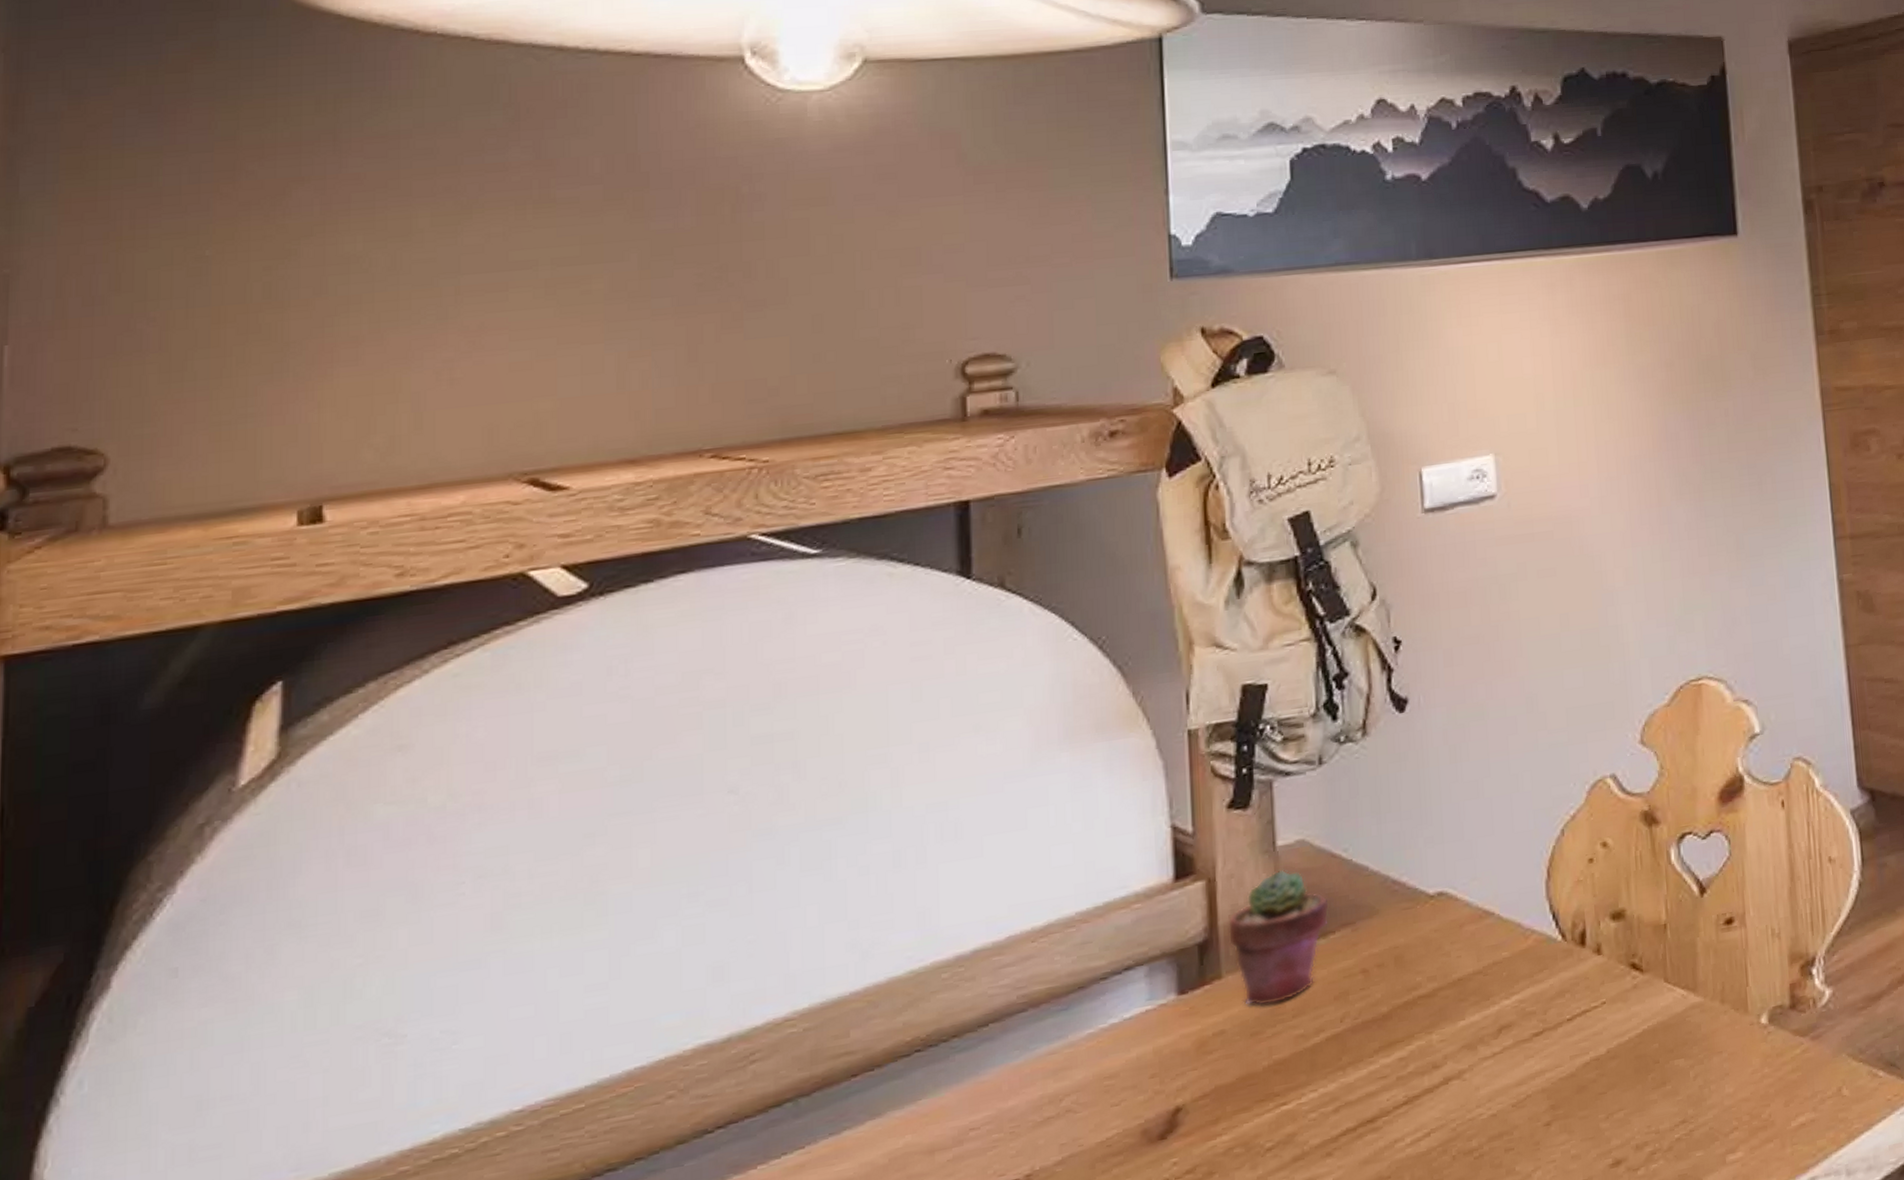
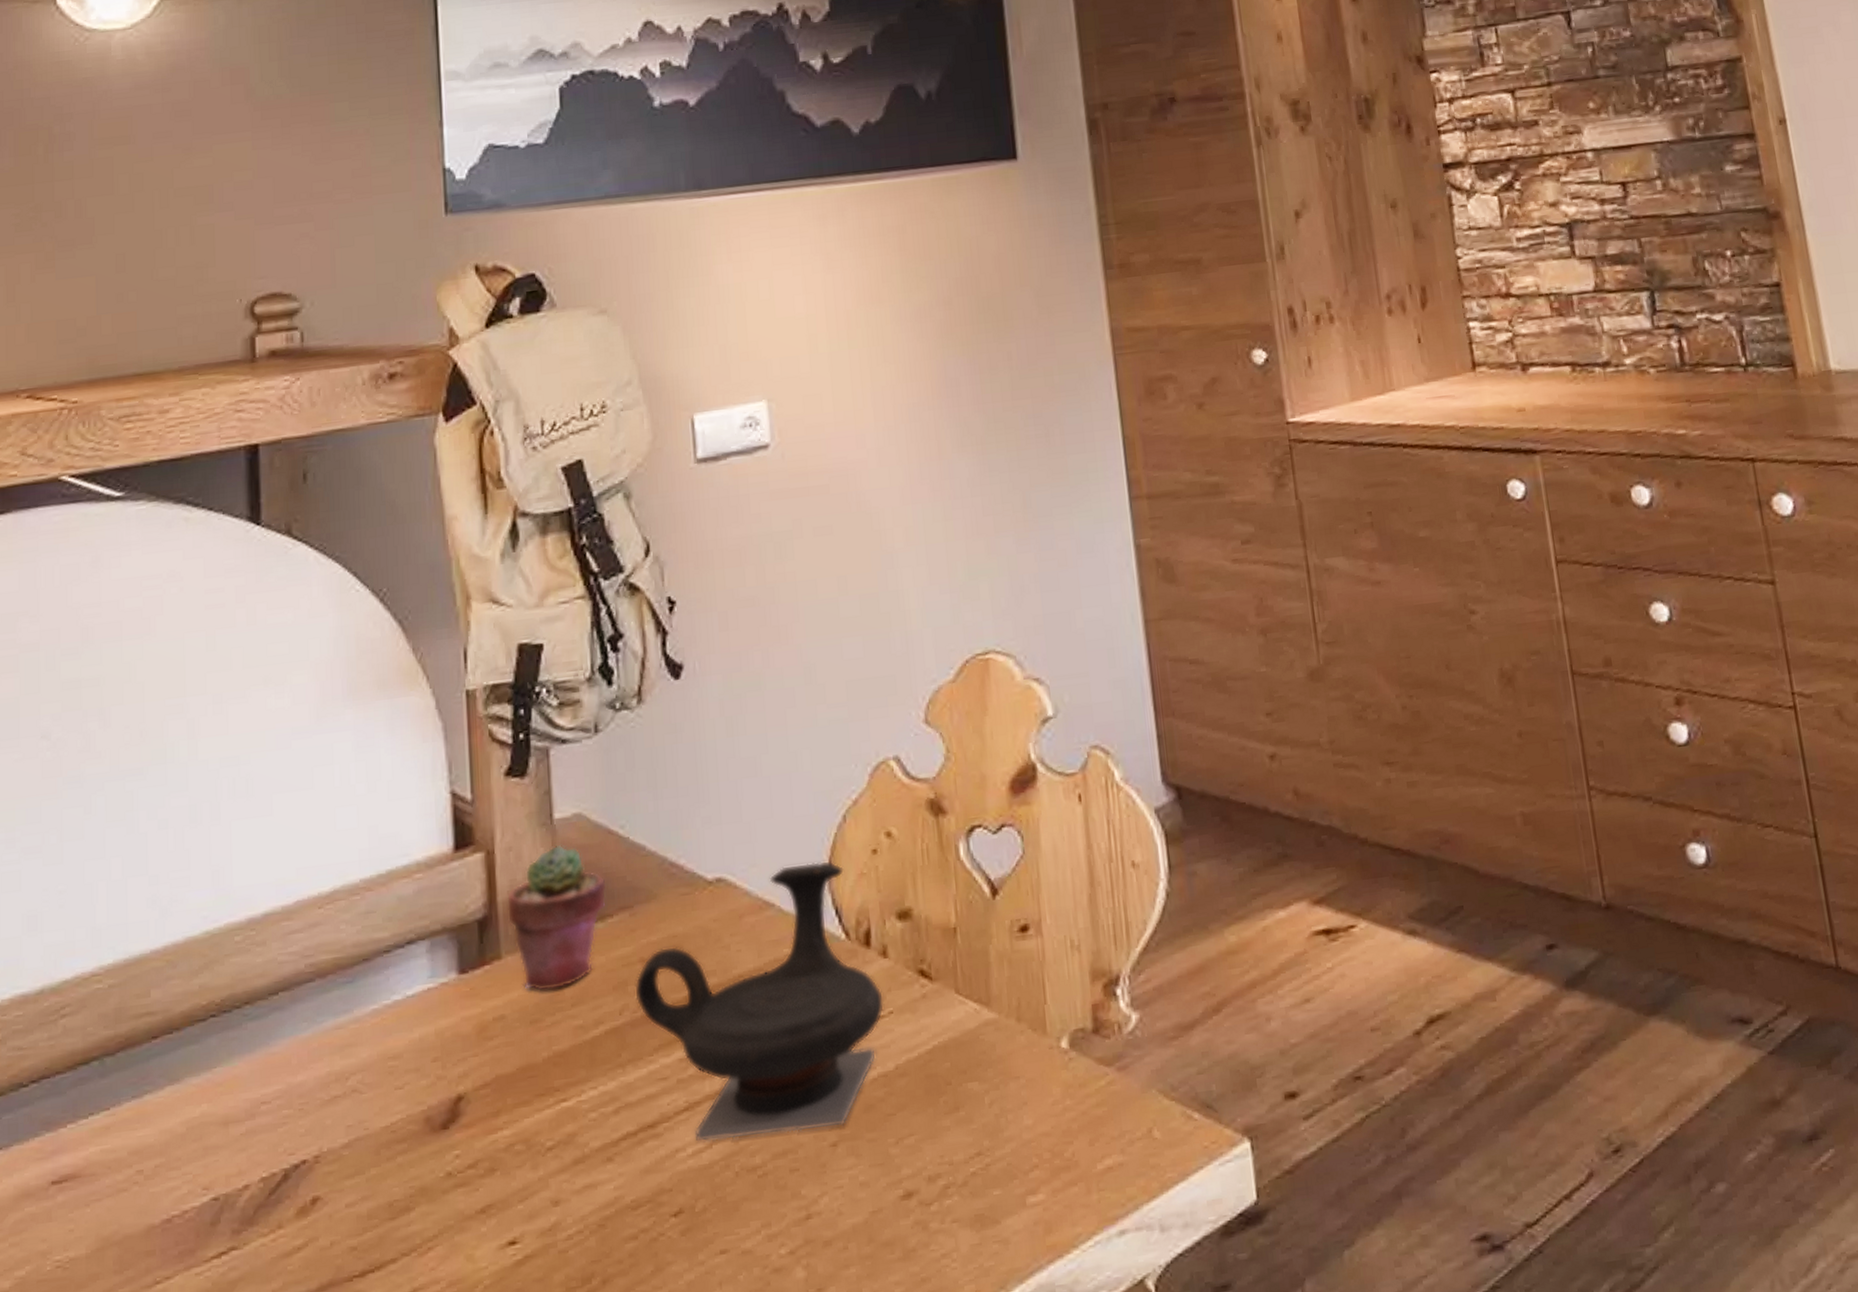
teapot: none [1356,871,1598,1132] -> present [634,860,885,1143]

